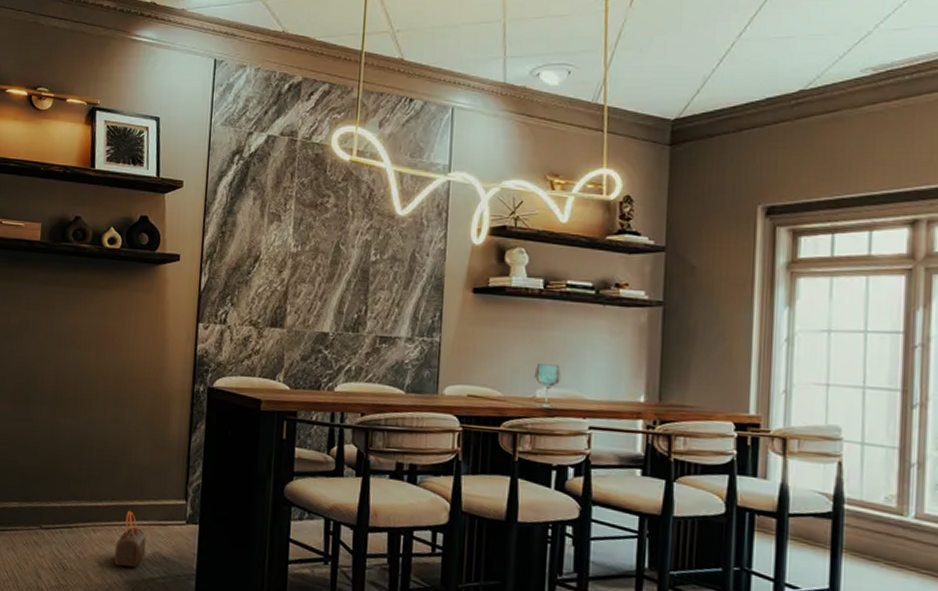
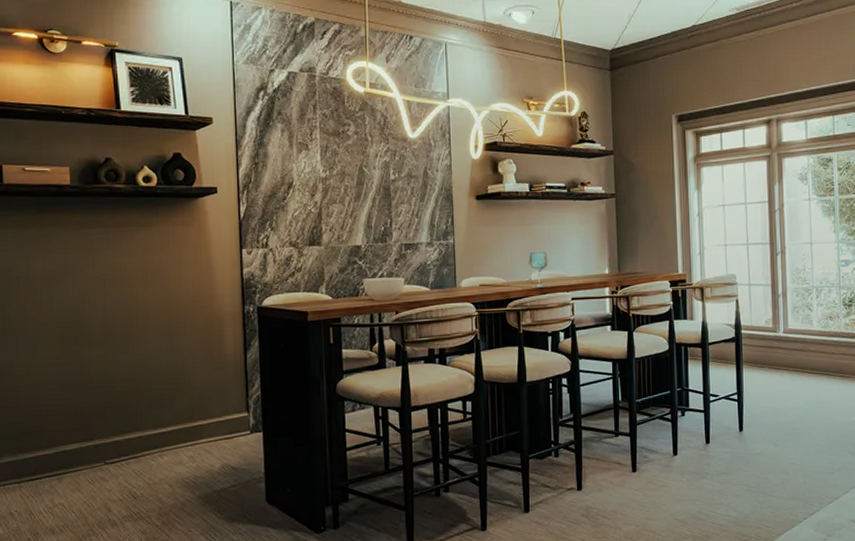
handbag: present [114,510,146,568] -> none [184,431,215,483]
bowl: none [326,371,377,401] -> present [363,277,405,302]

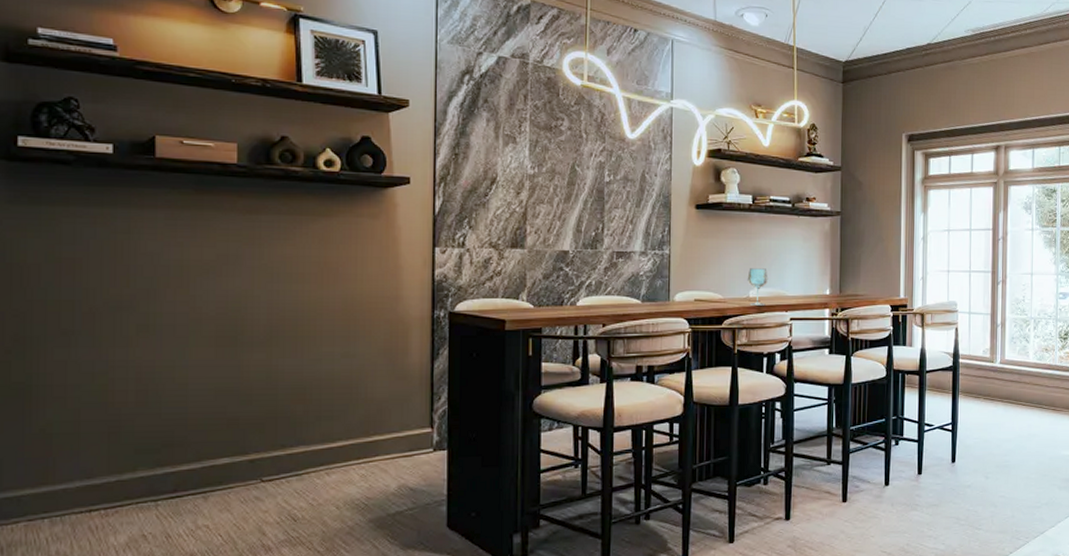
bowl: present [363,277,405,302] -> none [569,287,615,313]

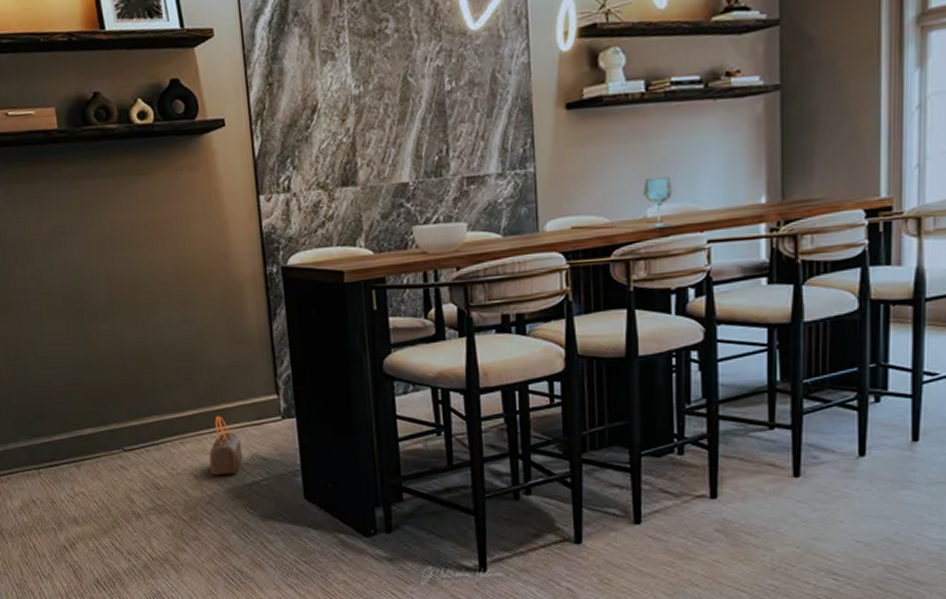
handbag: none [354,447,390,505] -> present [208,416,243,475]
bowl: none [569,287,615,313] -> present [412,221,469,255]

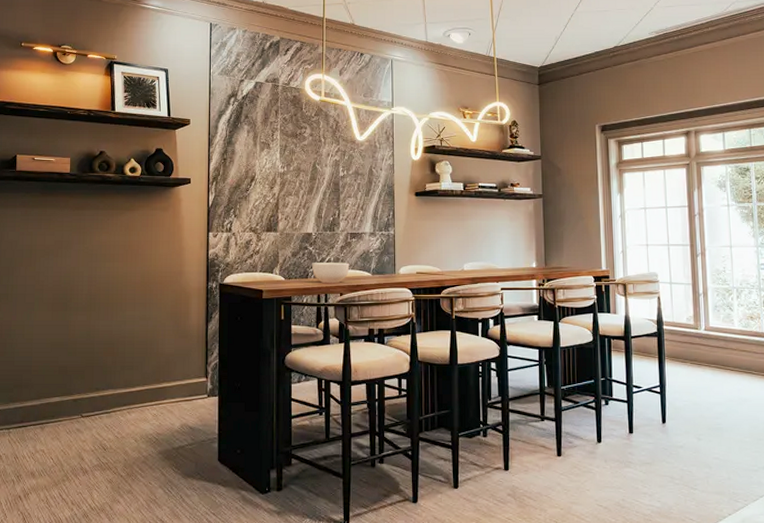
handbag: present [208,416,243,475] -> none [148,392,175,439]
wine glass: present [643,177,674,228] -> none [461,245,480,277]

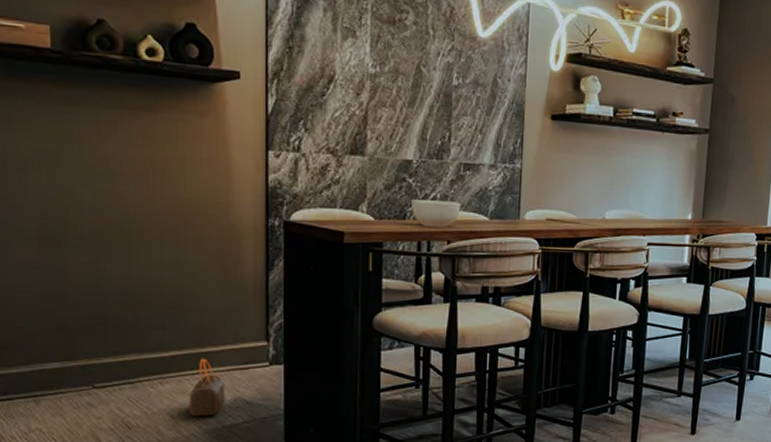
handbag: none [148,392,175,439] -> present [189,358,226,416]

